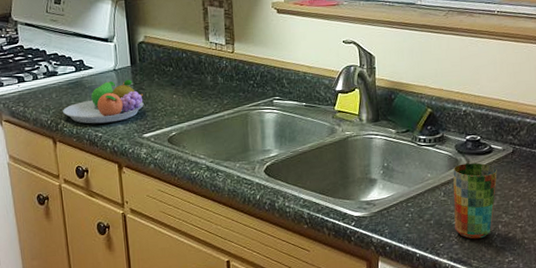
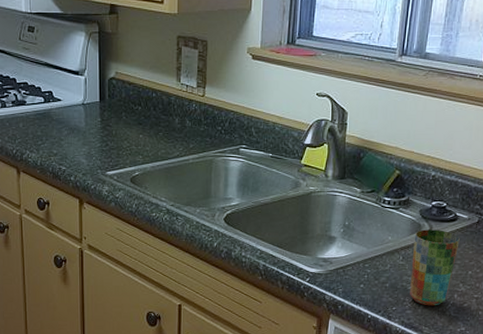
fruit bowl: present [63,79,144,124] -> none [29,114,109,157]

